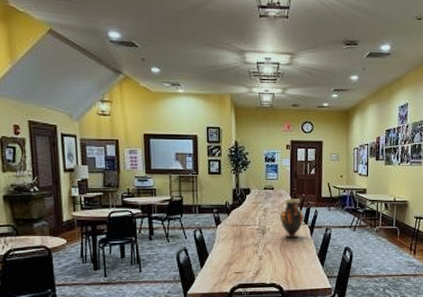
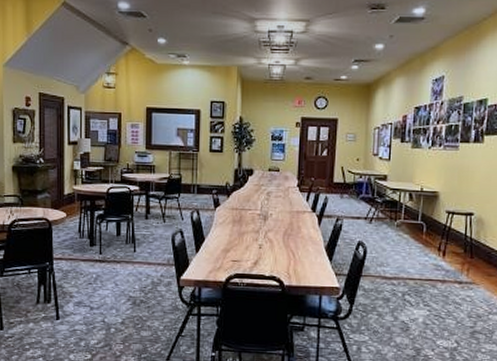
vase: present [280,199,304,239] -> none [285,183,312,228]

